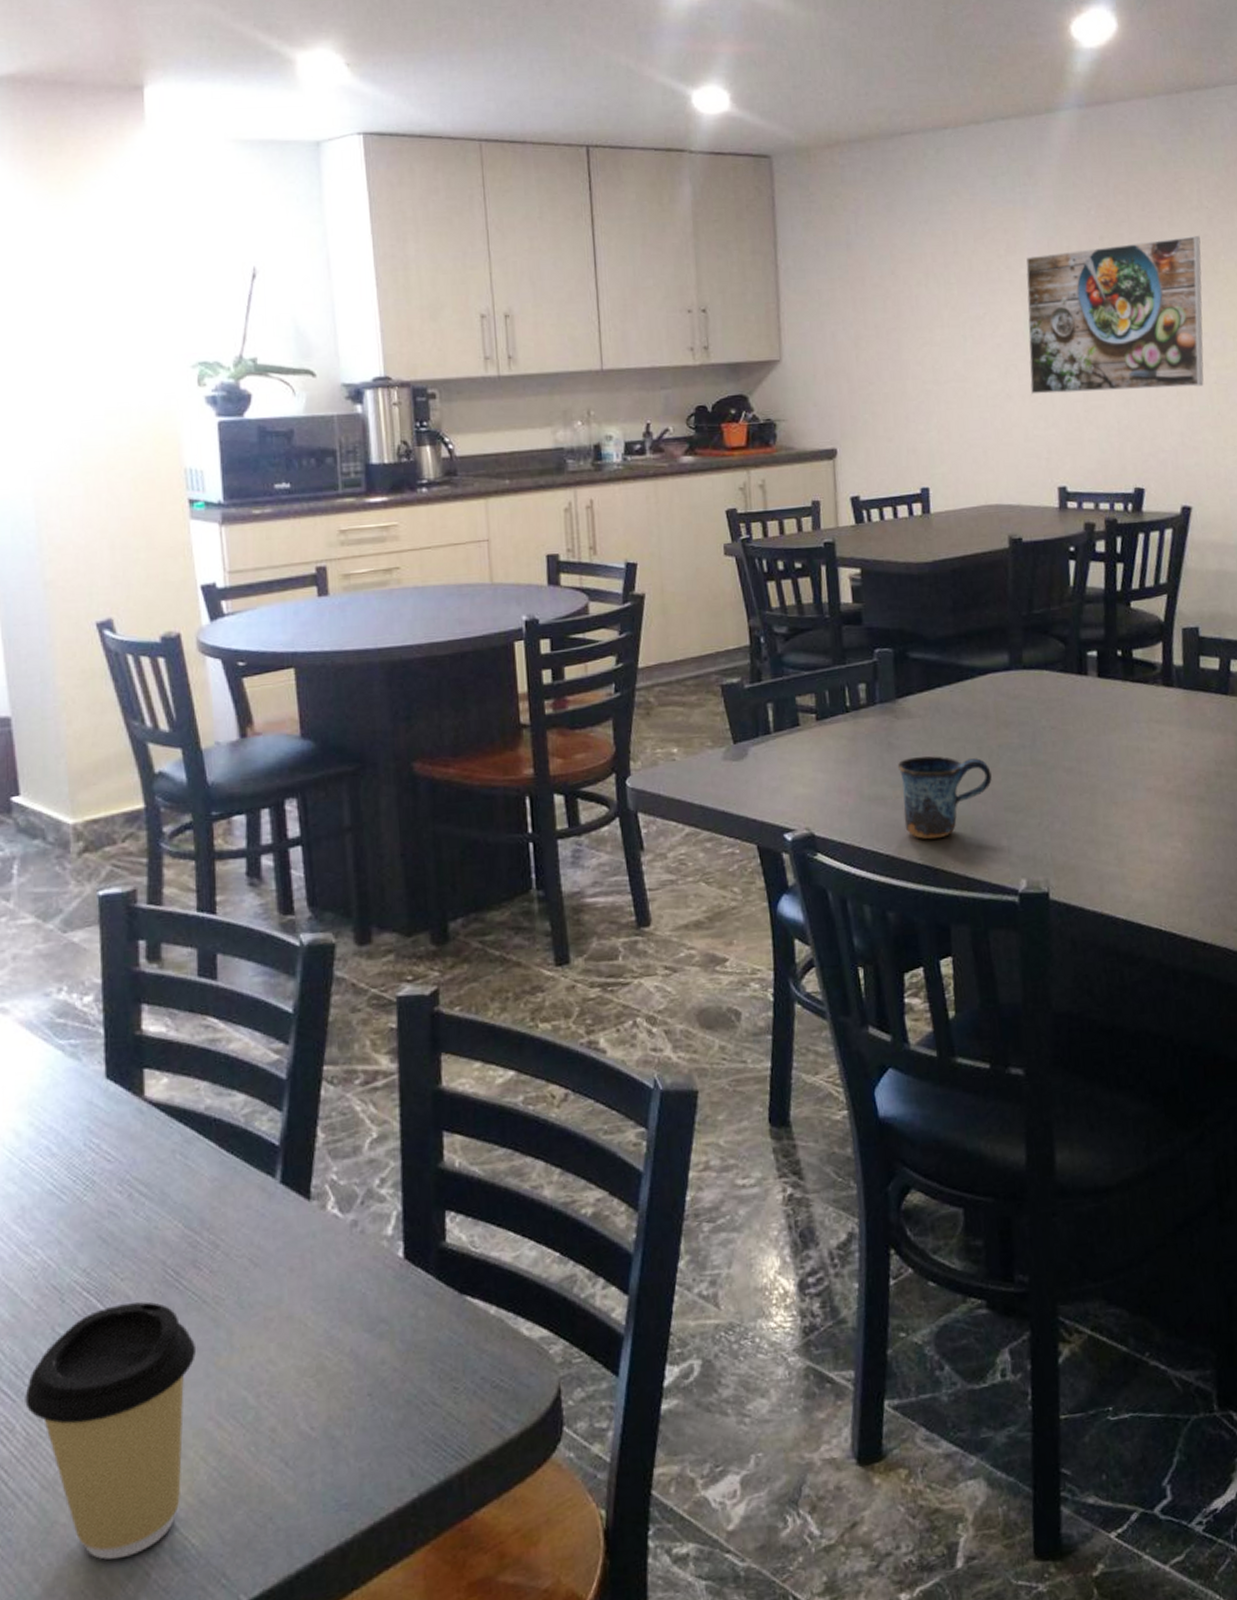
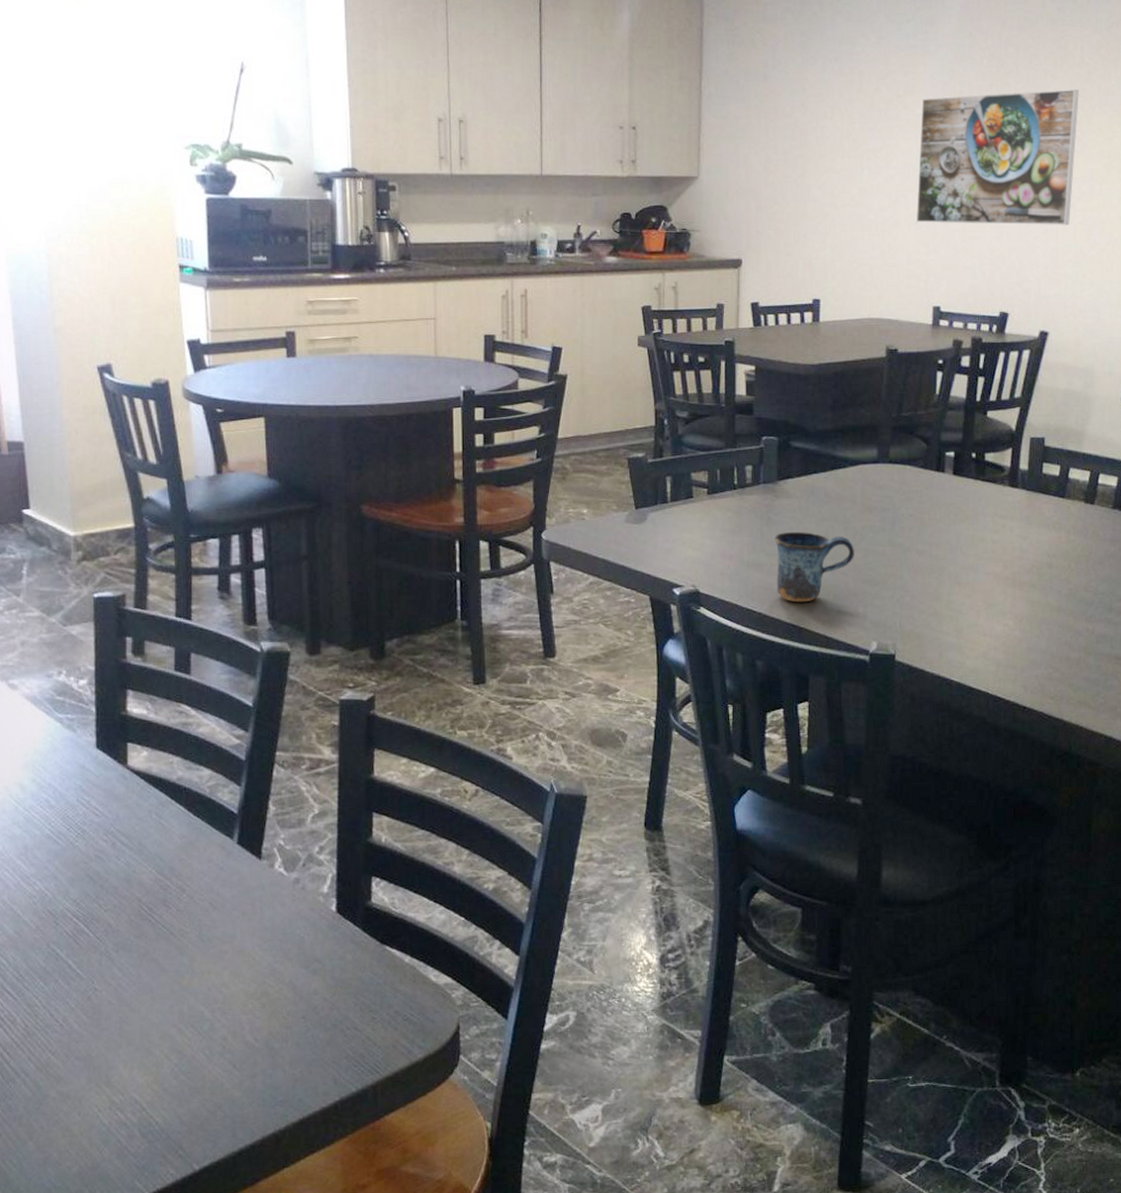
coffee cup: present [25,1301,196,1560] -> none [24,930,163,1128]

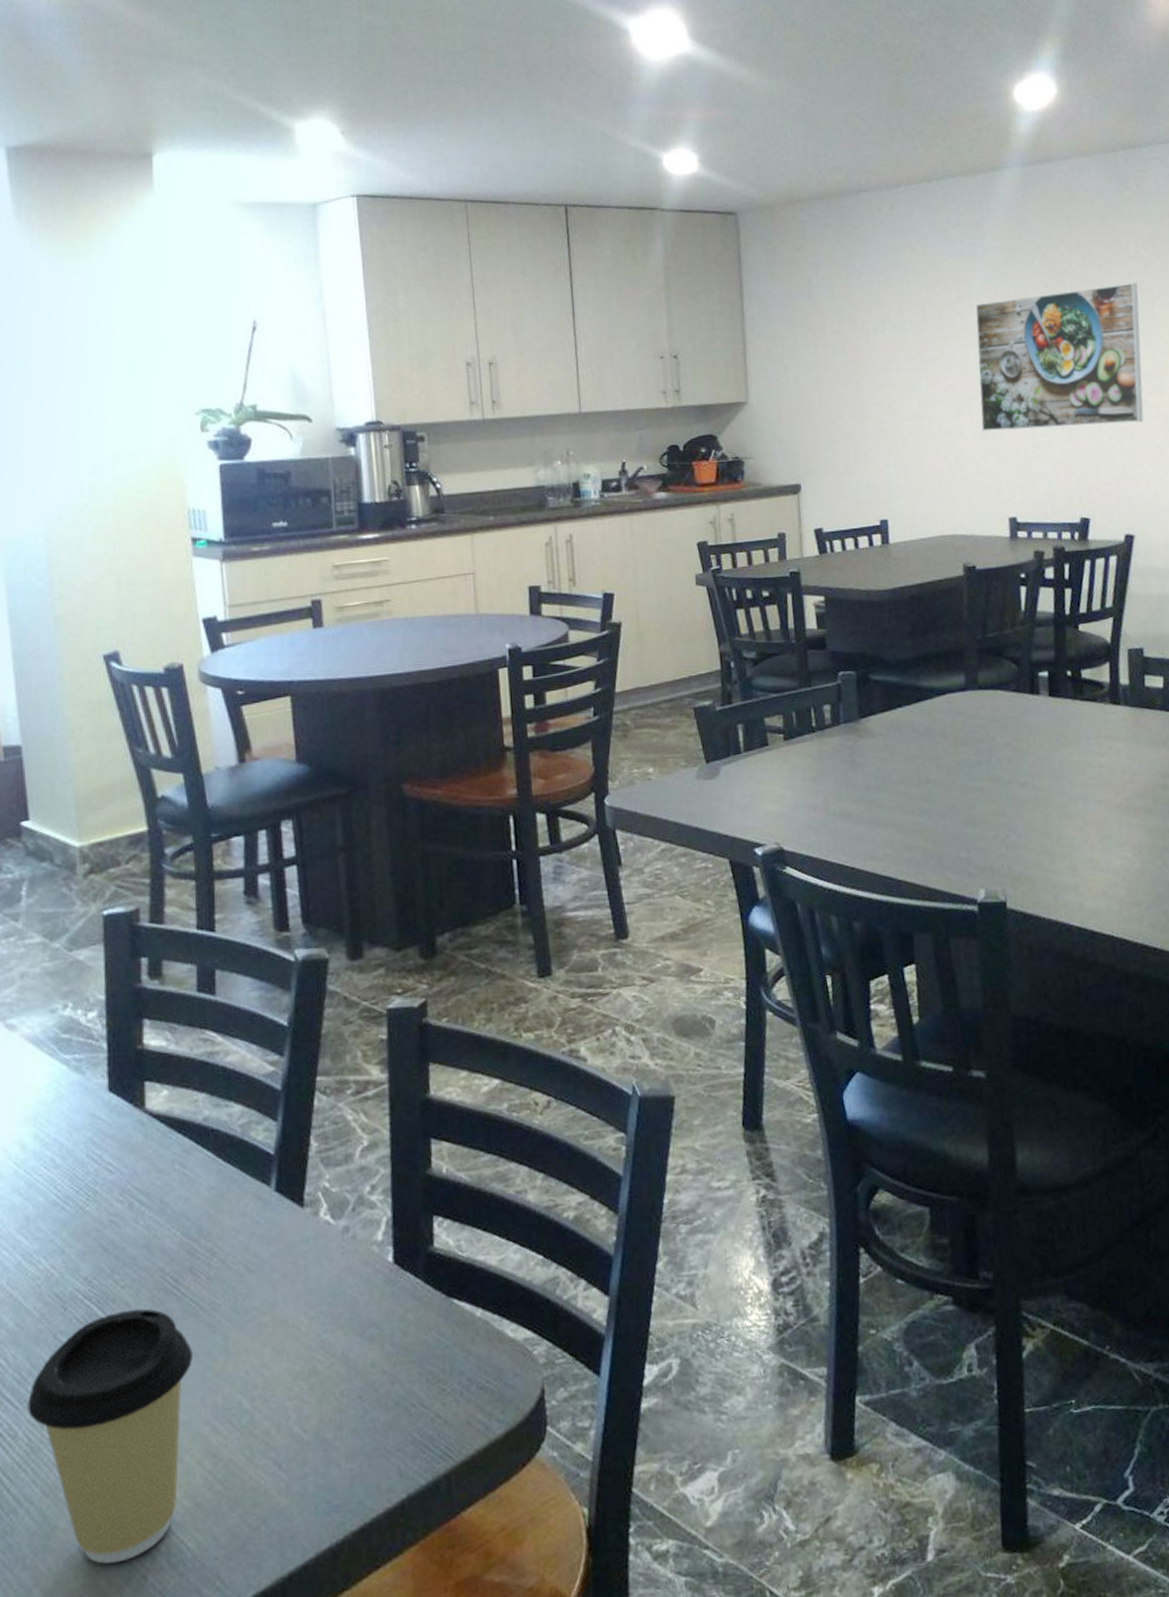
coffee cup: none [24,930,163,1128] -> present [27,1308,192,1564]
mug: present [774,532,854,603] -> none [861,772,951,853]

